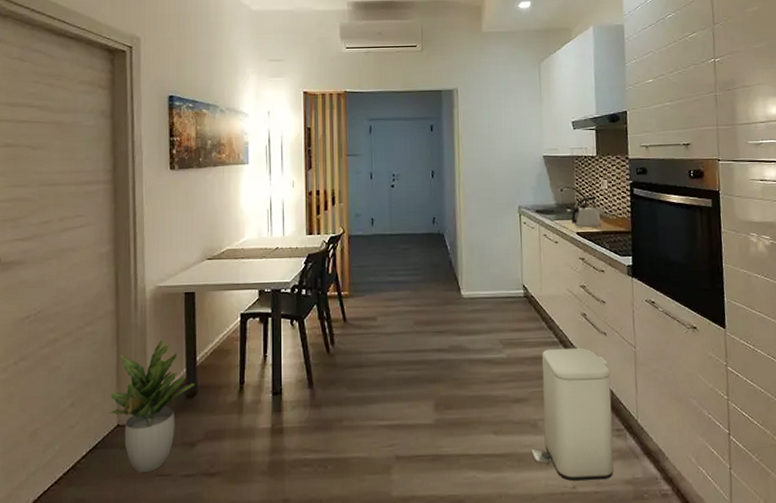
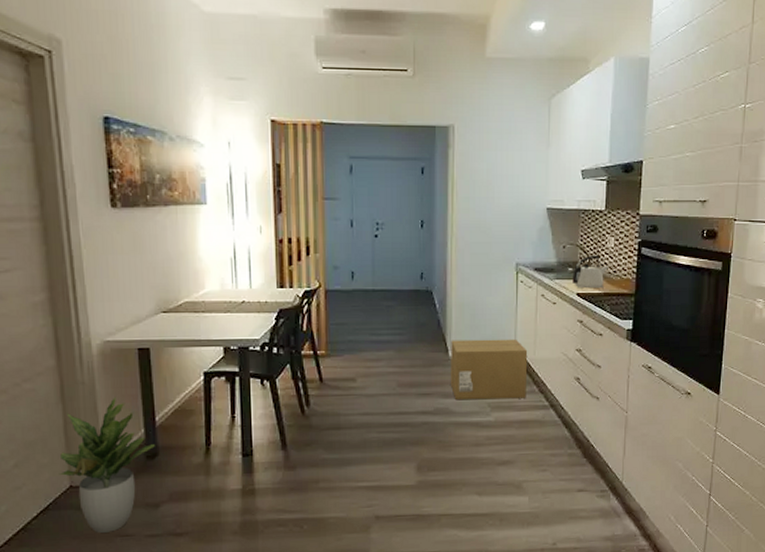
box: none [462,277,536,338] -> present [450,339,528,401]
pedal bin: present [531,347,614,481] -> none [514,411,600,538]

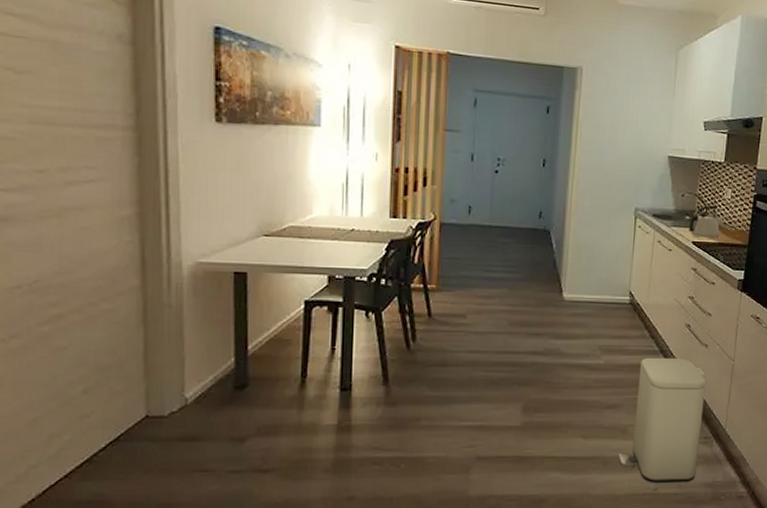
potted plant: present [59,397,156,533] -> none [134,323,247,467]
box: present [450,339,528,401] -> none [562,281,642,343]
pedal bin: none [514,411,600,538] -> present [618,357,707,483]

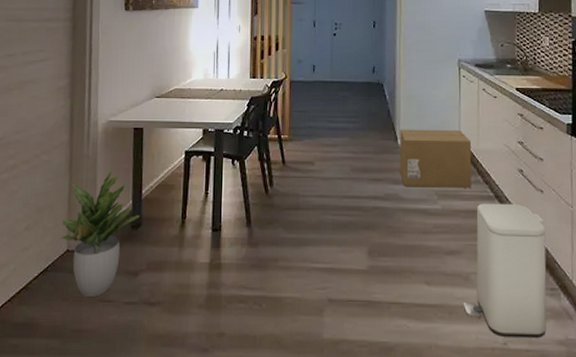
potted plant: none [134,323,247,467] -> present [59,171,141,297]
box: none [562,281,642,343] -> present [399,129,472,188]
kettle: present [689,205,725,238] -> none [511,53,546,84]

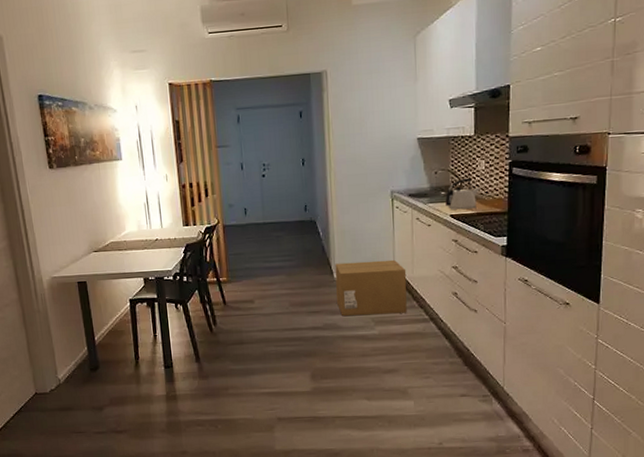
potted plant: present [59,171,141,297] -> none [26,322,97,430]
pedal bin: present [463,203,547,338] -> none [401,324,480,438]
kettle: none [511,53,546,84] -> present [445,178,481,211]

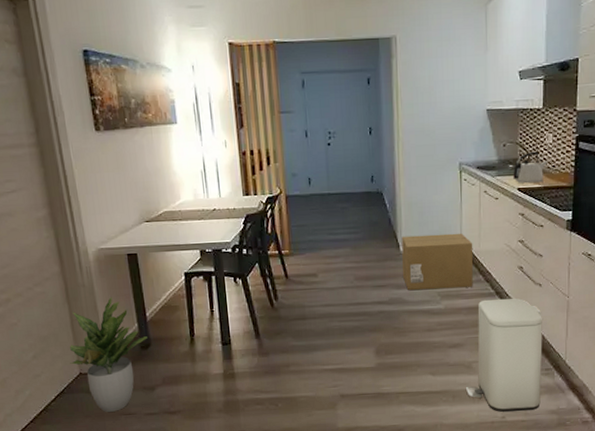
potted plant: none [26,322,97,430] -> present [70,297,149,412]
pedal bin: none [401,324,480,438] -> present [465,298,543,412]

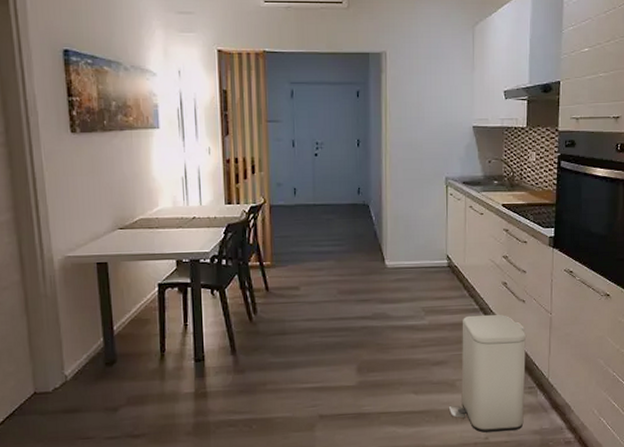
potted plant: present [70,297,149,412] -> none [23,309,114,436]
box: present [401,233,473,291] -> none [386,247,458,306]
kettle: present [513,151,548,184] -> none [498,168,532,200]

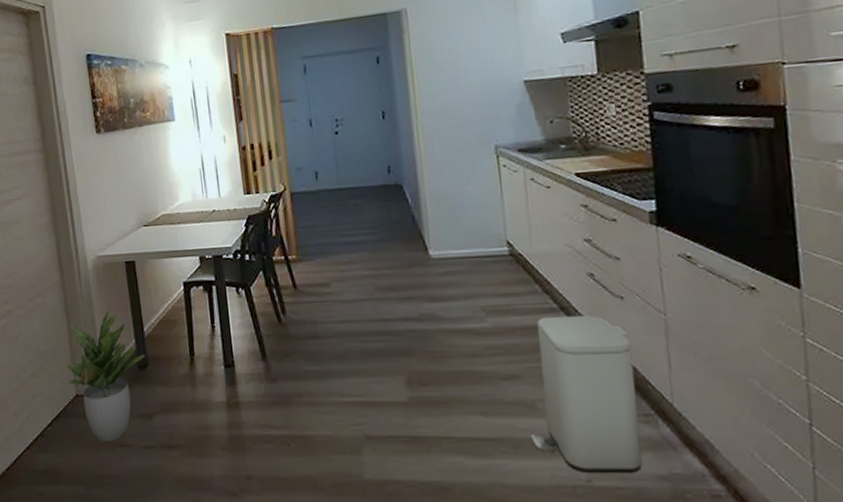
potted plant: none [23,309,114,436] -> present [67,309,146,442]

